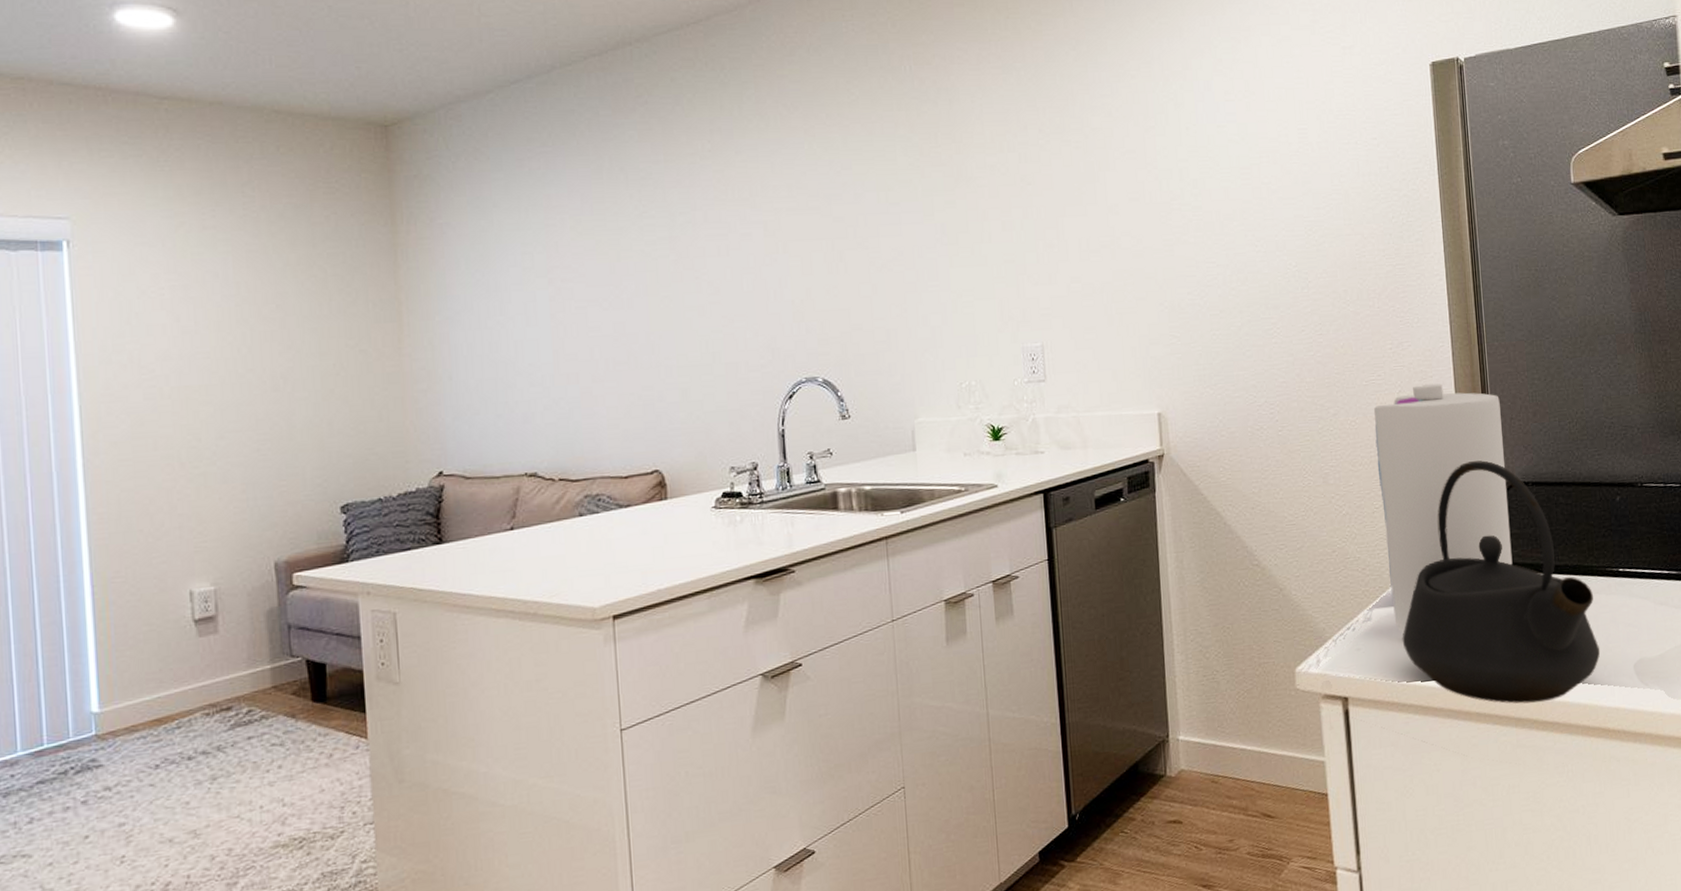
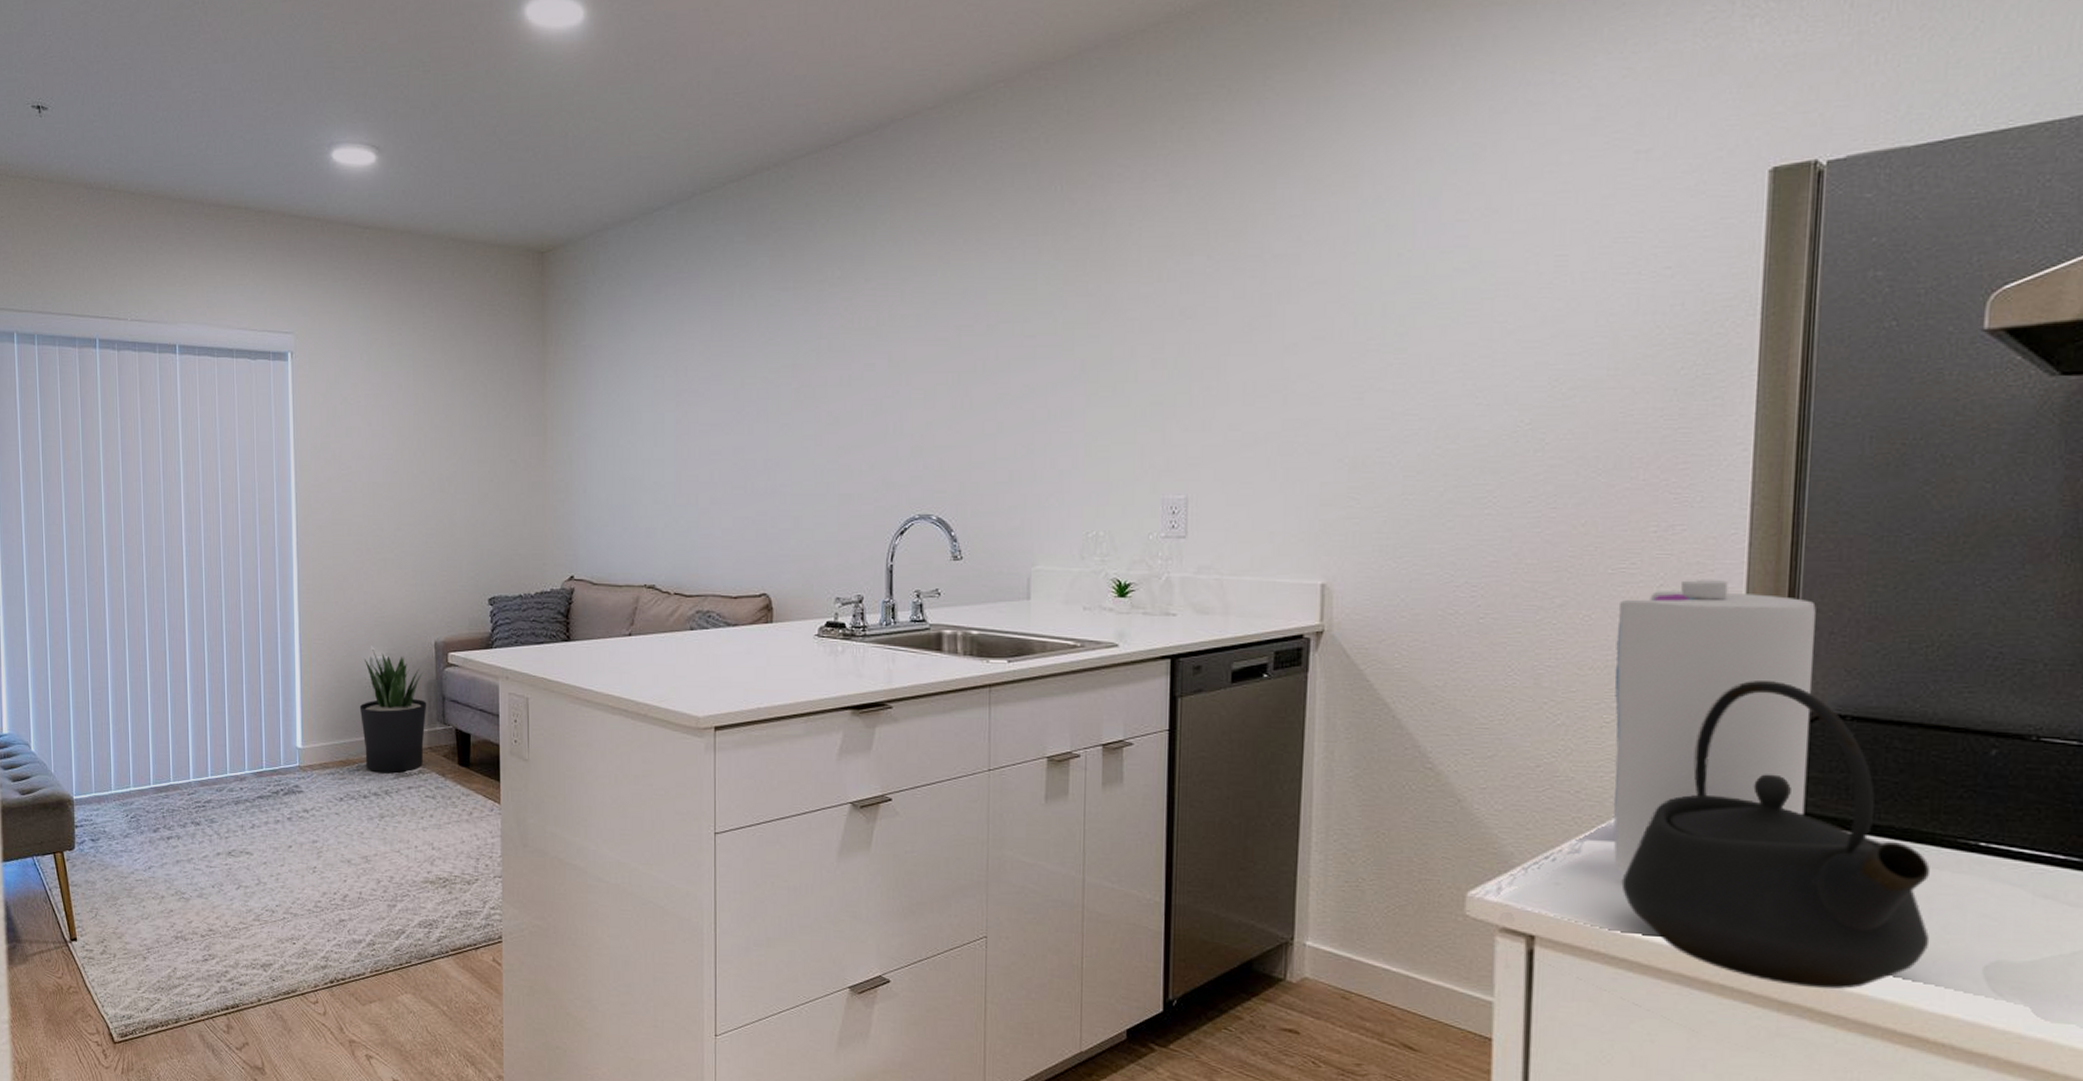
planter: none [177,581,268,727] -> present [359,649,427,774]

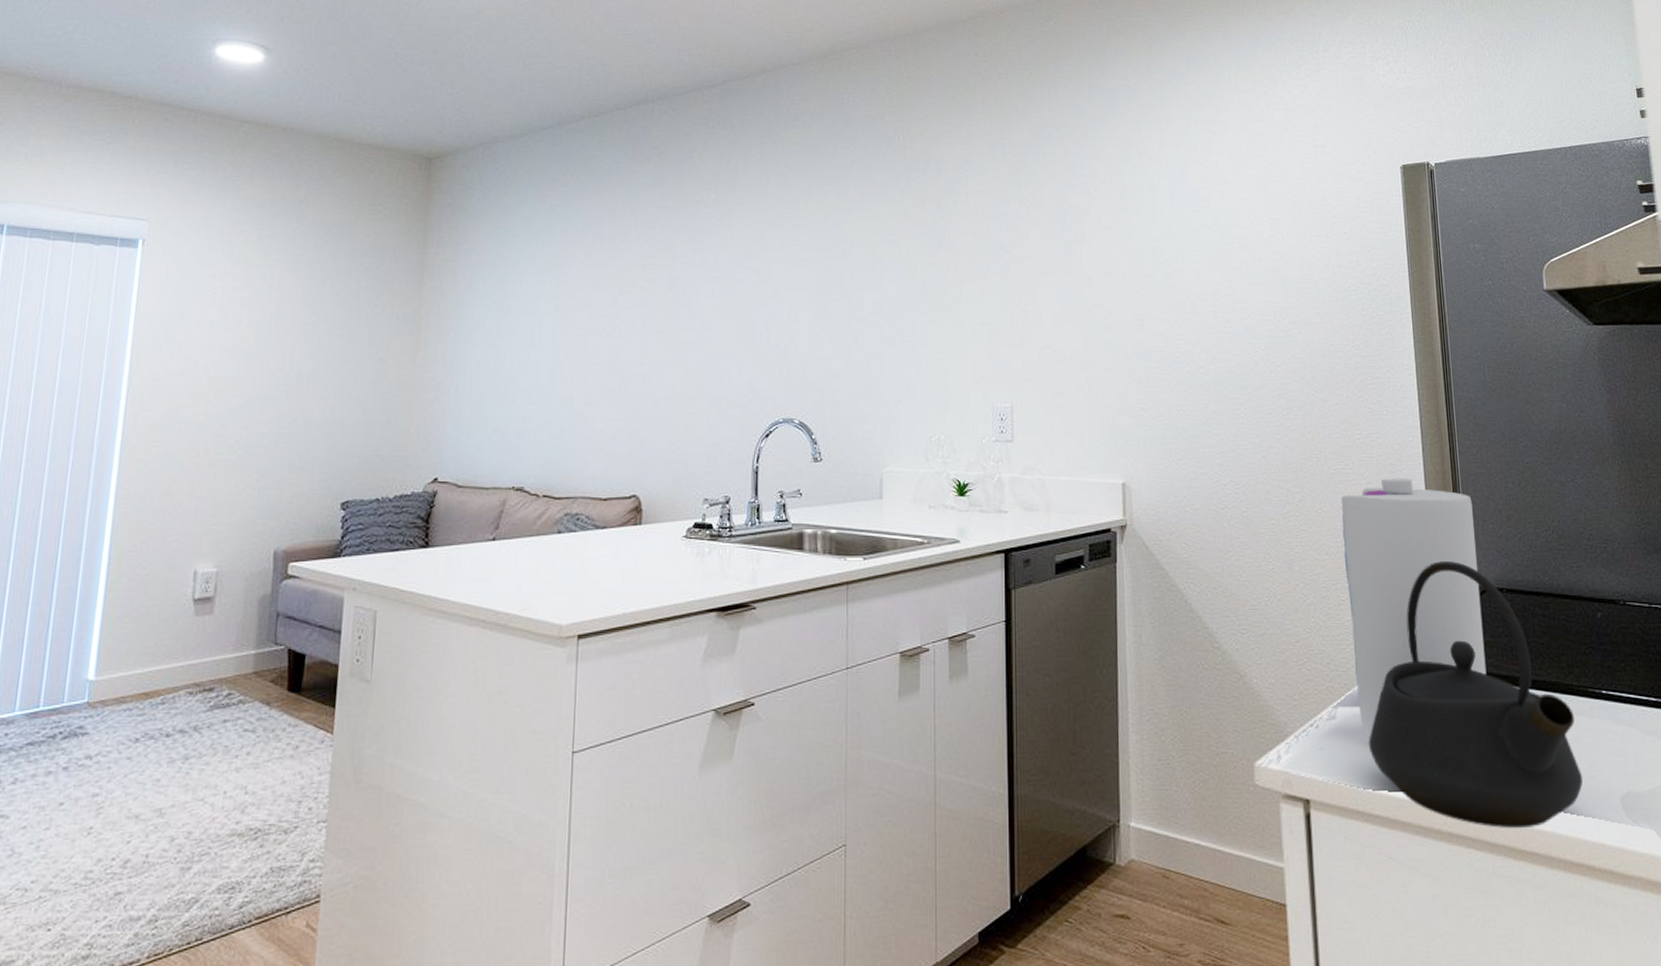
planter: present [359,649,427,774] -> none [173,561,258,706]

